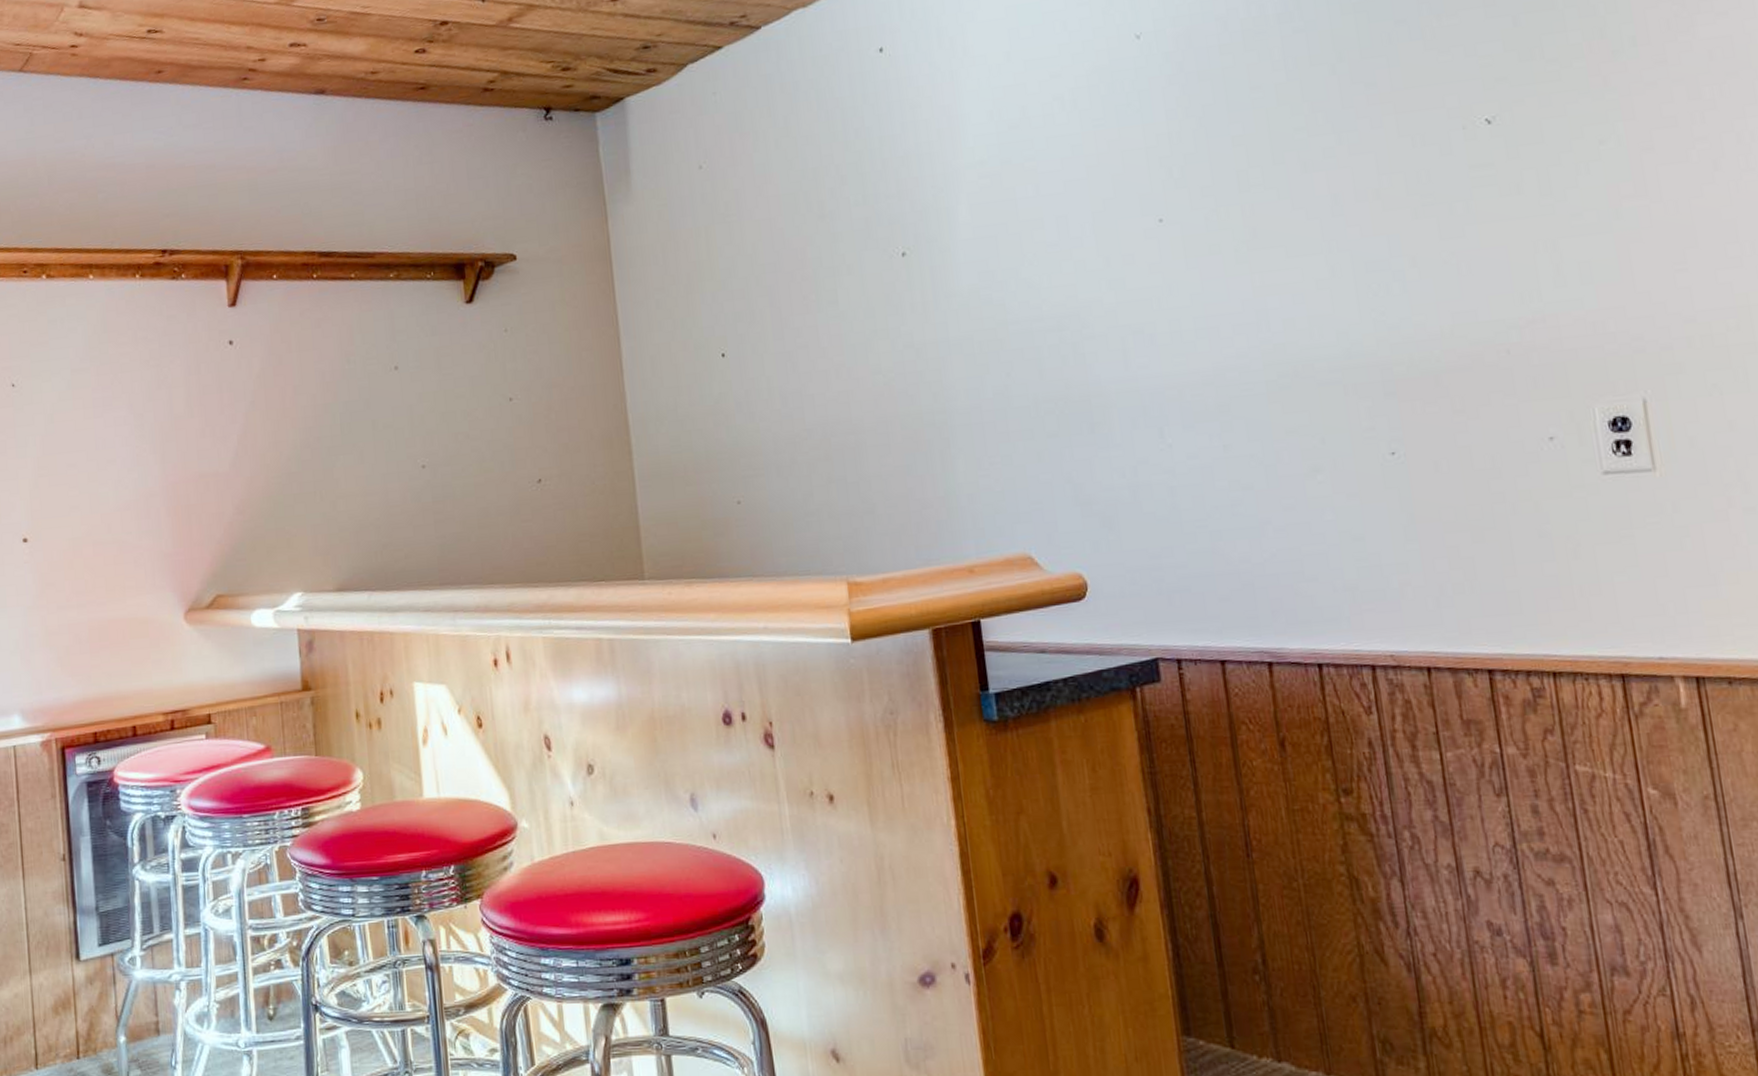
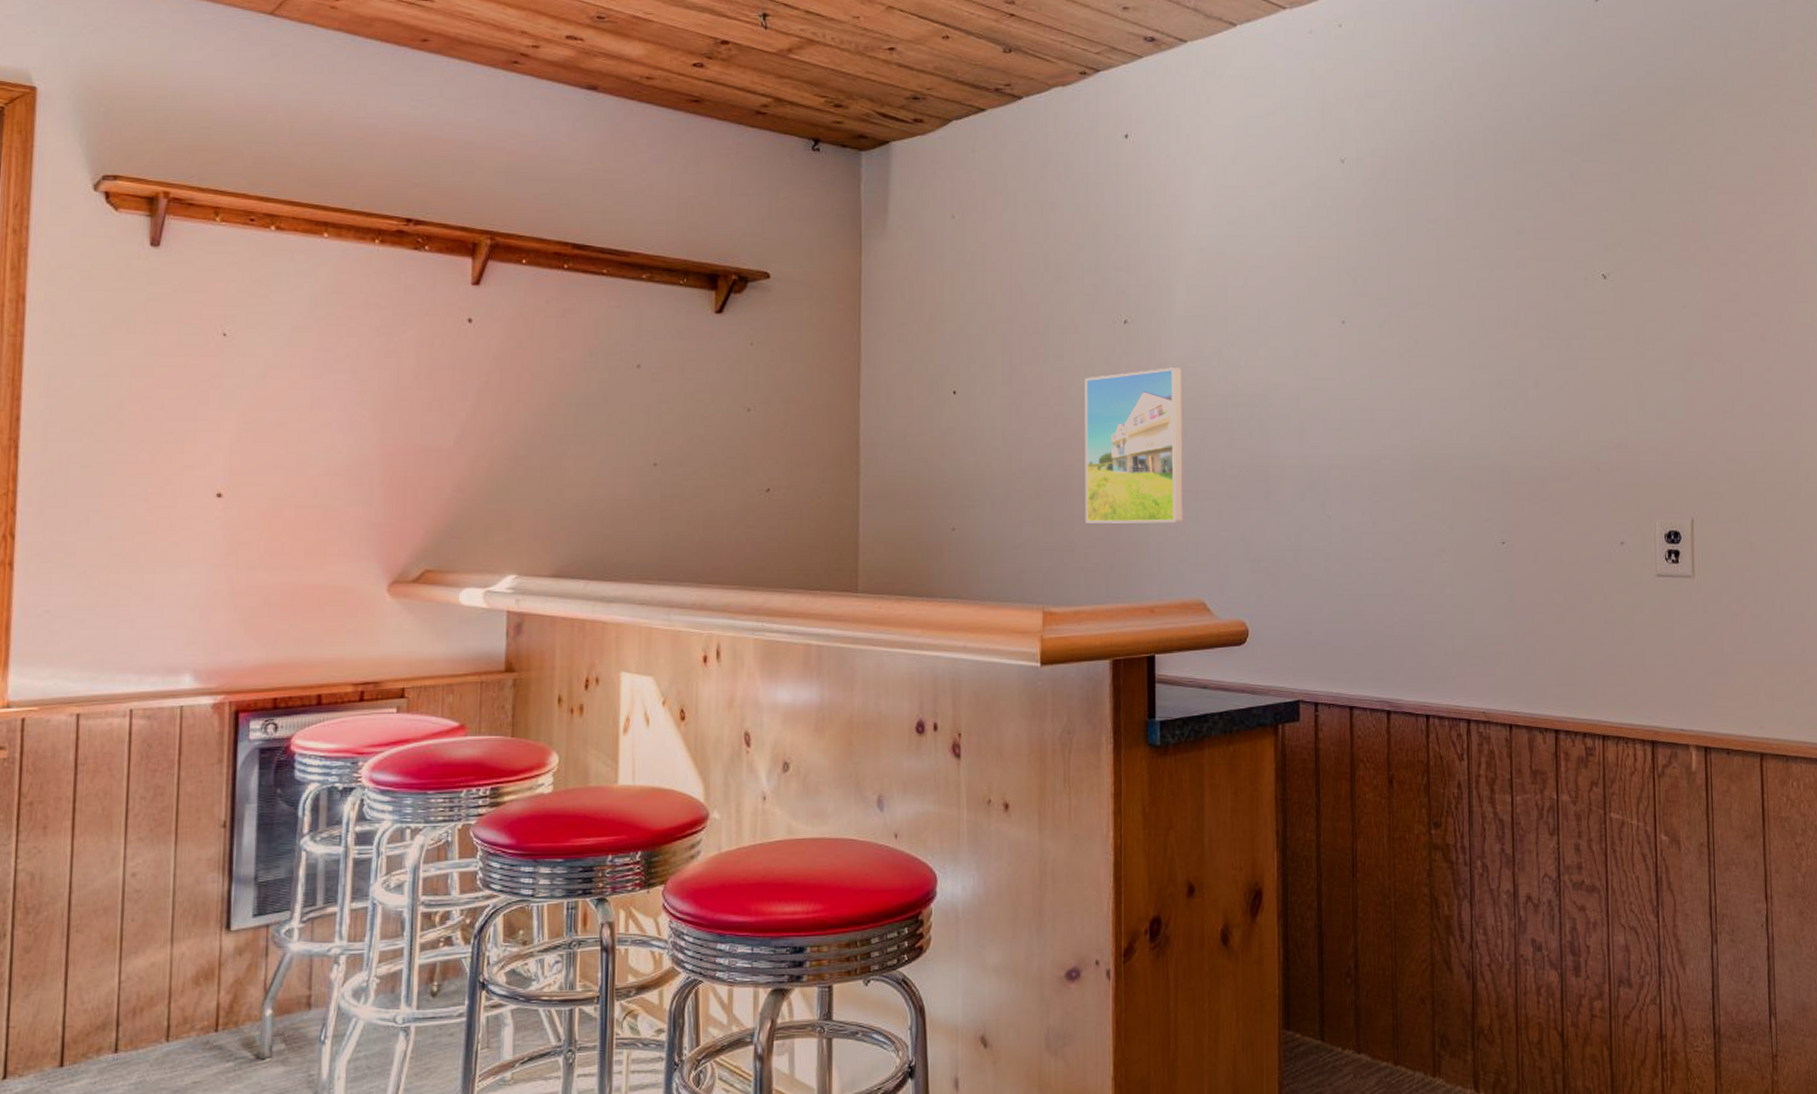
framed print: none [864,297,997,481] -> present [1084,367,1184,524]

